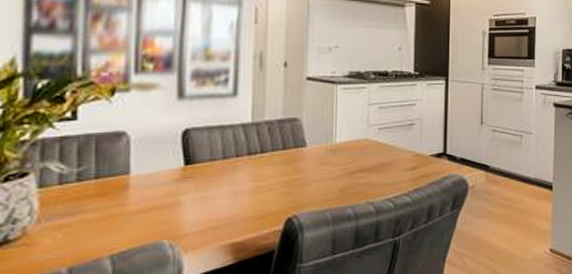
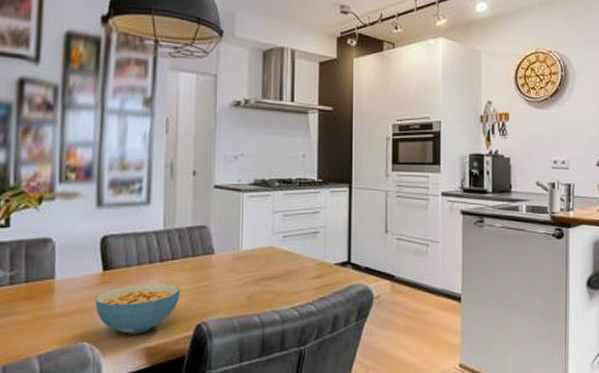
cereal bowl: none [175,176,271,231] -> present [95,282,181,335]

